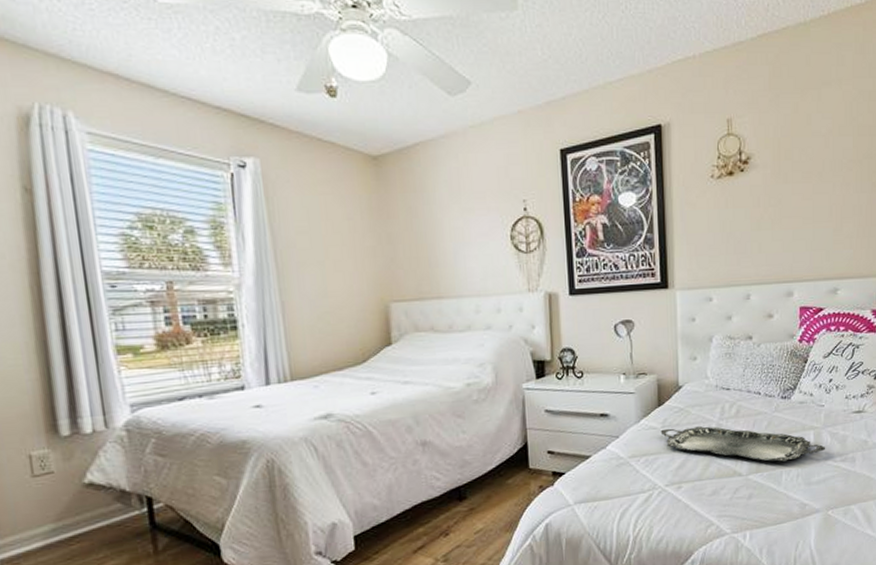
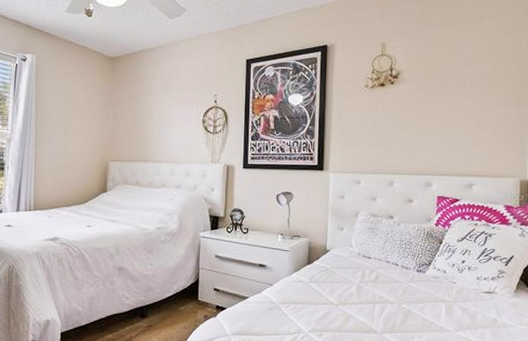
serving tray: present [660,426,826,462] -> none [308,283,457,327]

